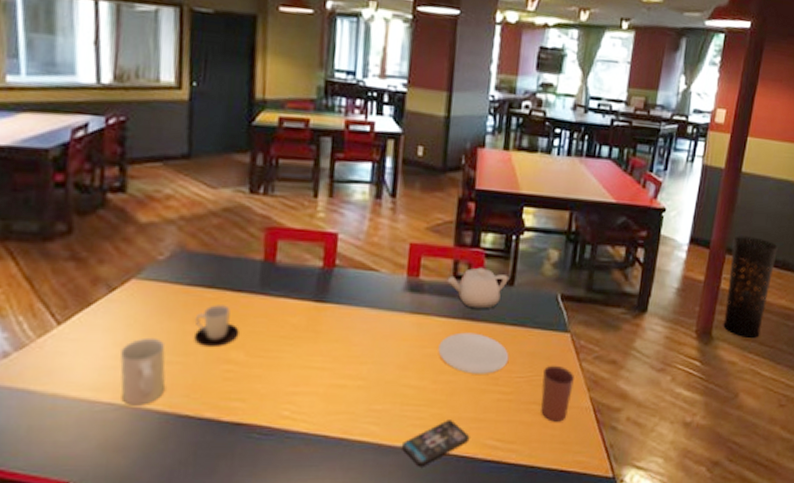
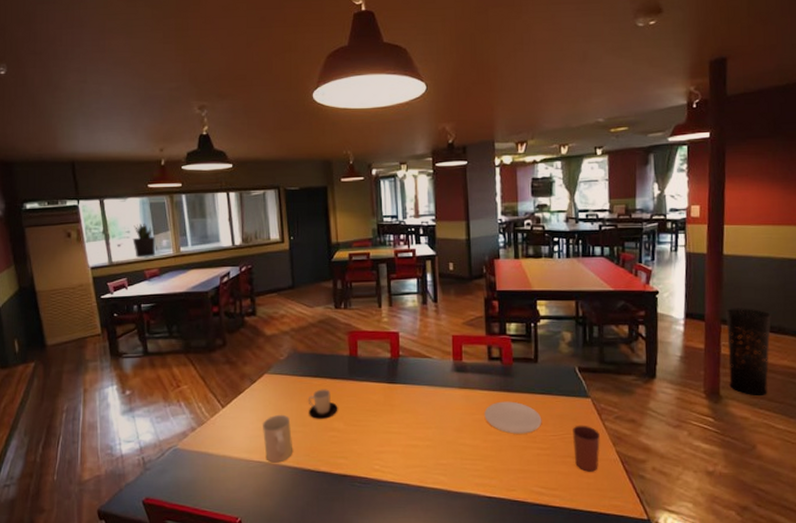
smartphone: present [401,420,470,466] -> none [465,471,519,508]
teapot: present [447,267,509,309] -> none [484,350,533,382]

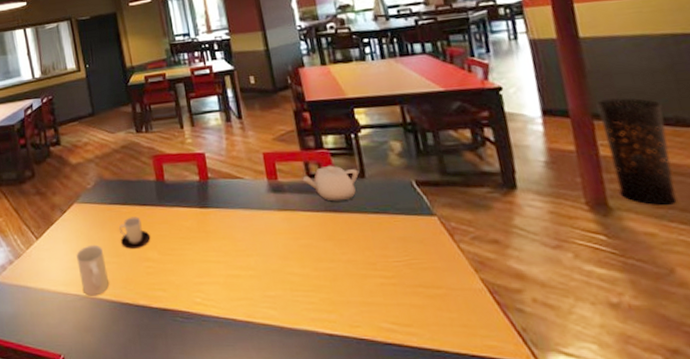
teapot: none [484,350,533,382] -> present [302,165,359,202]
plate: present [484,401,542,434] -> none [310,223,381,261]
cup: present [573,425,600,472] -> none [420,248,461,304]

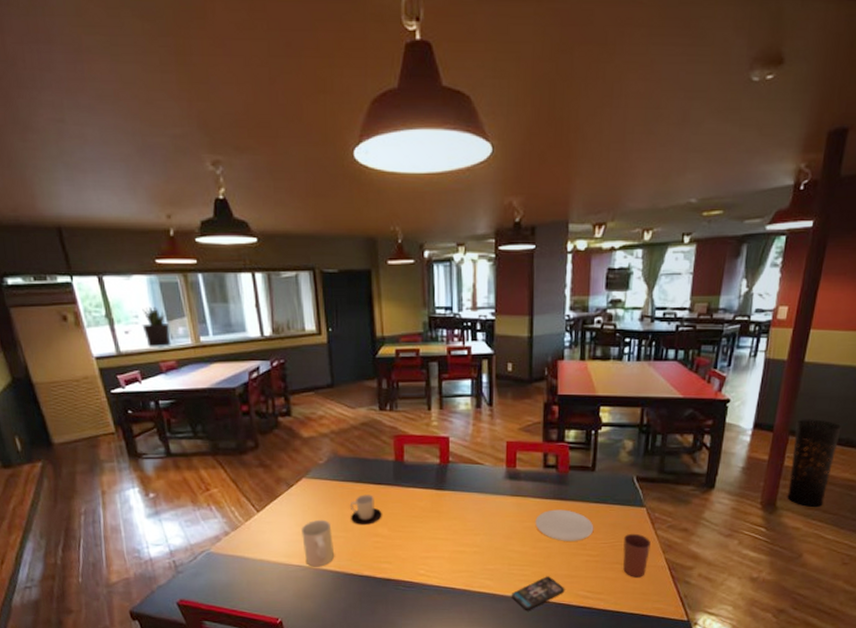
smartphone: none [300,304,364,347] -> present [511,576,565,610]
teapot: present [302,165,359,202] -> none [539,457,590,491]
plate: none [310,223,381,261] -> present [535,509,594,541]
cup: none [420,248,461,304] -> present [623,533,651,578]

